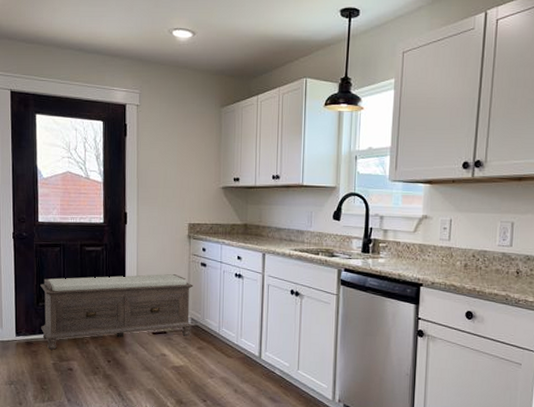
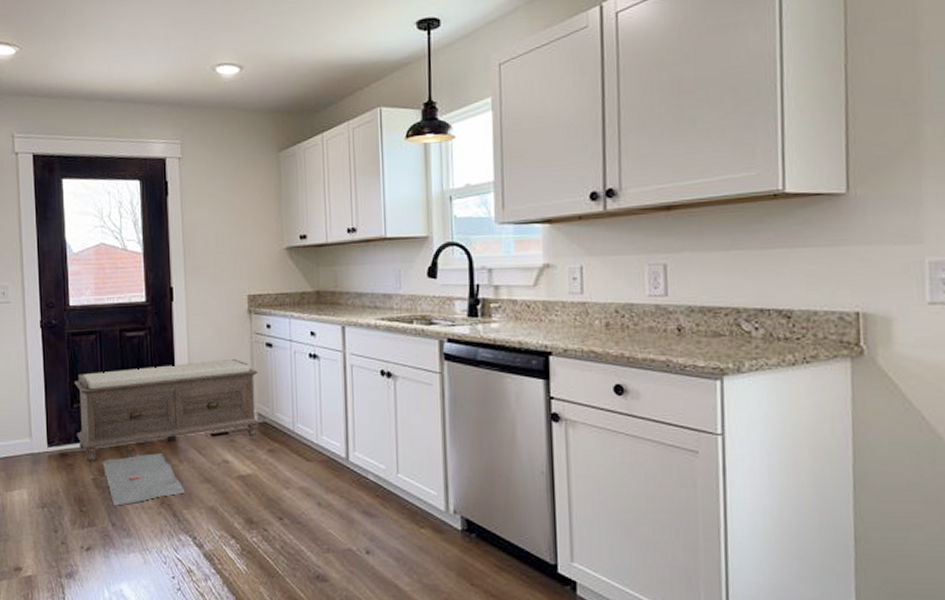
rug: none [61,346,129,386] -> present [102,453,186,506]

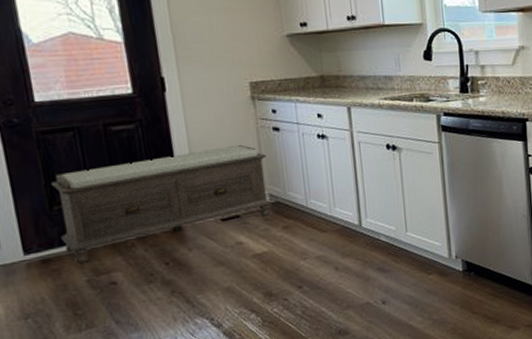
rug: present [102,453,186,506] -> none [96,244,198,304]

